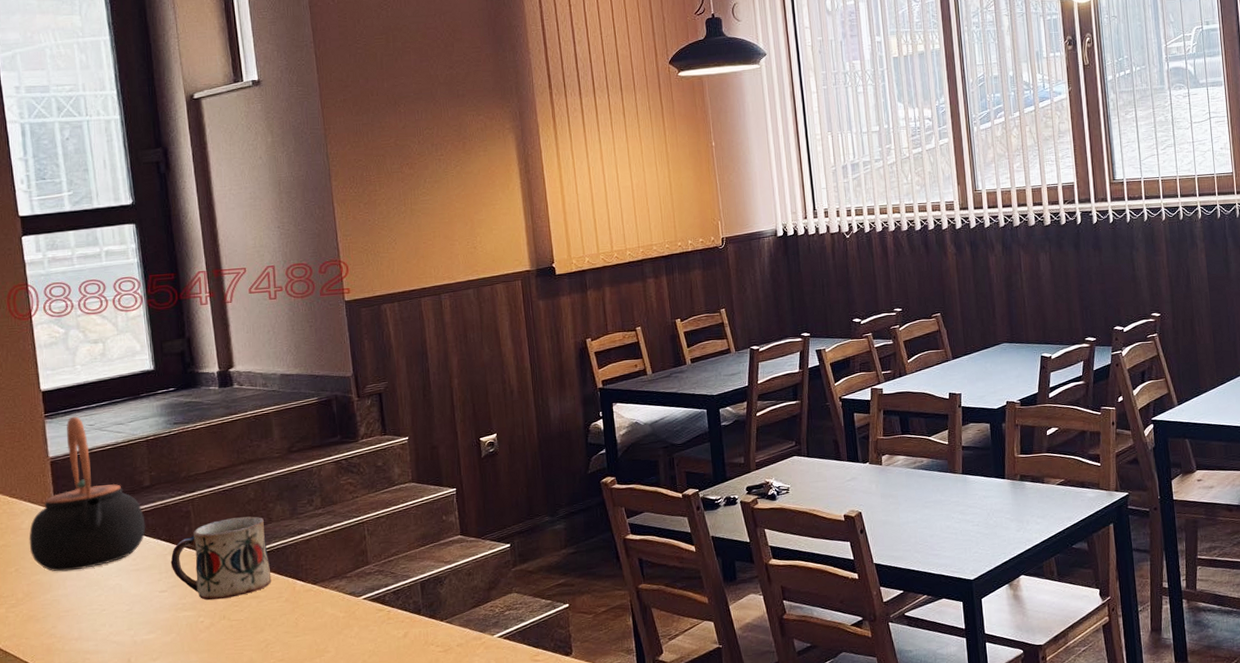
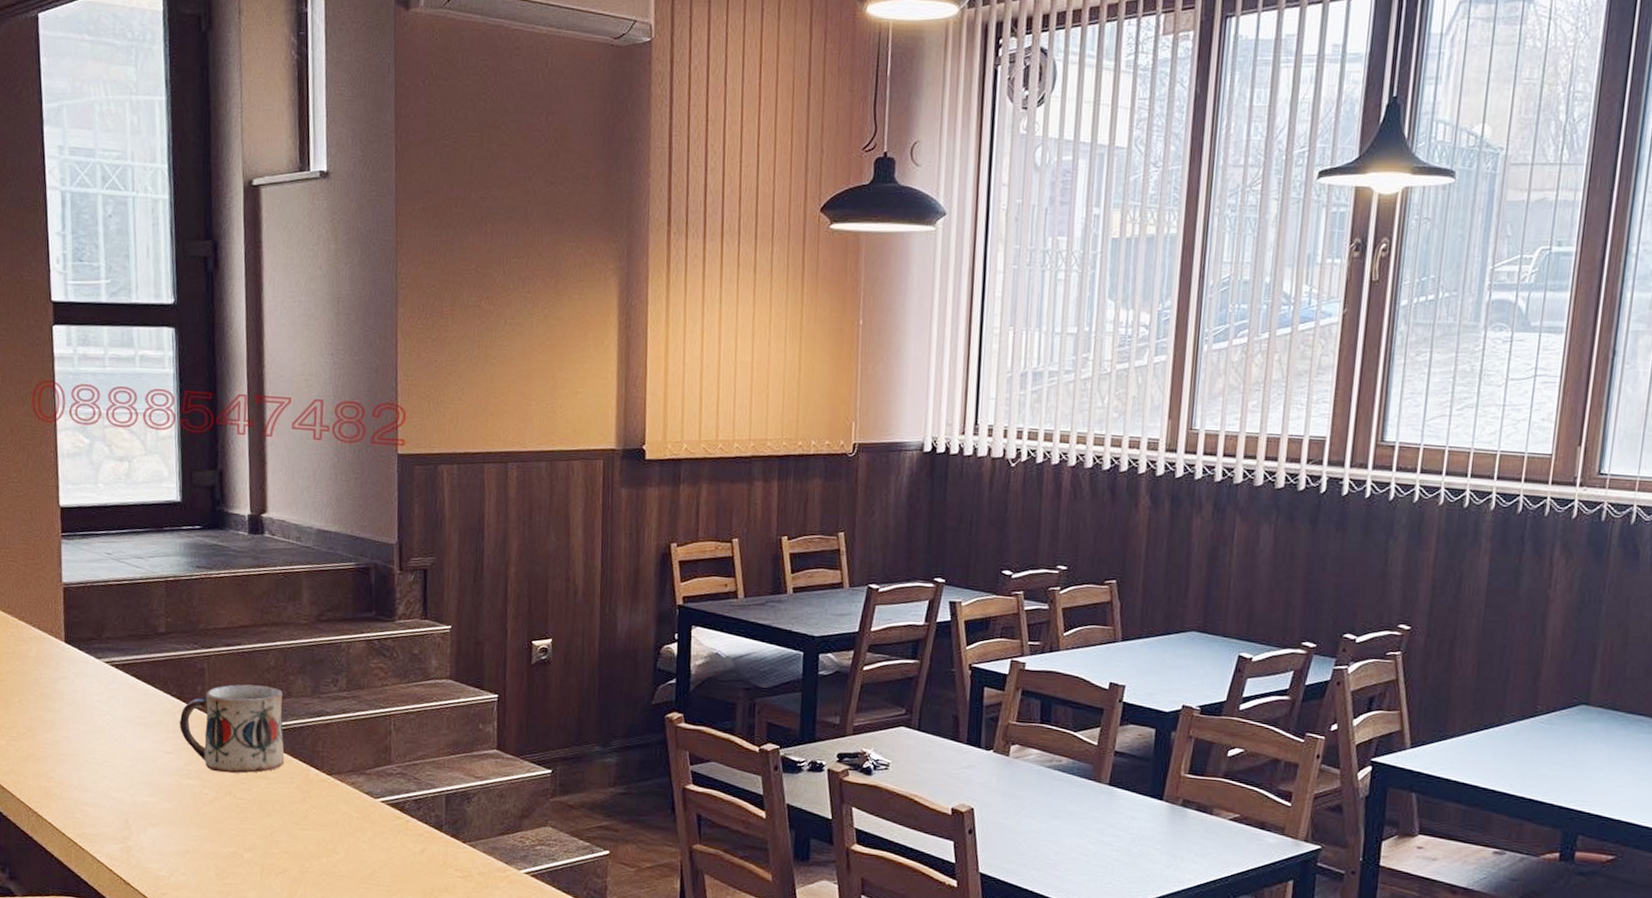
teapot: present [29,416,146,572] -> none [35,541,157,713]

